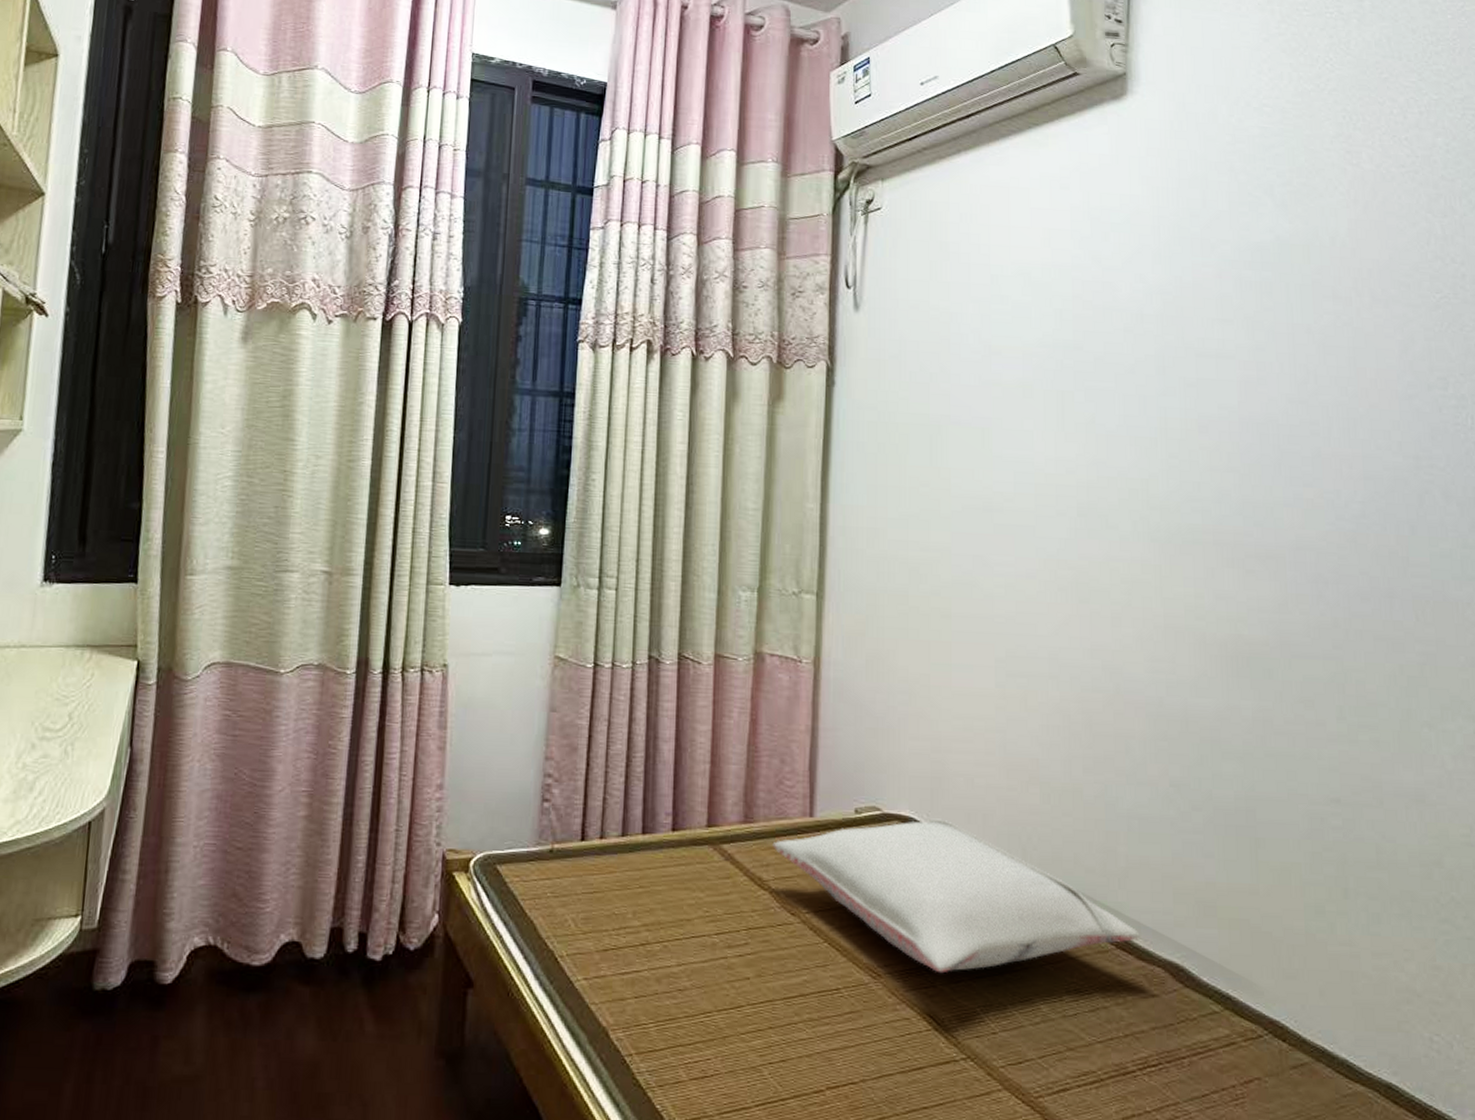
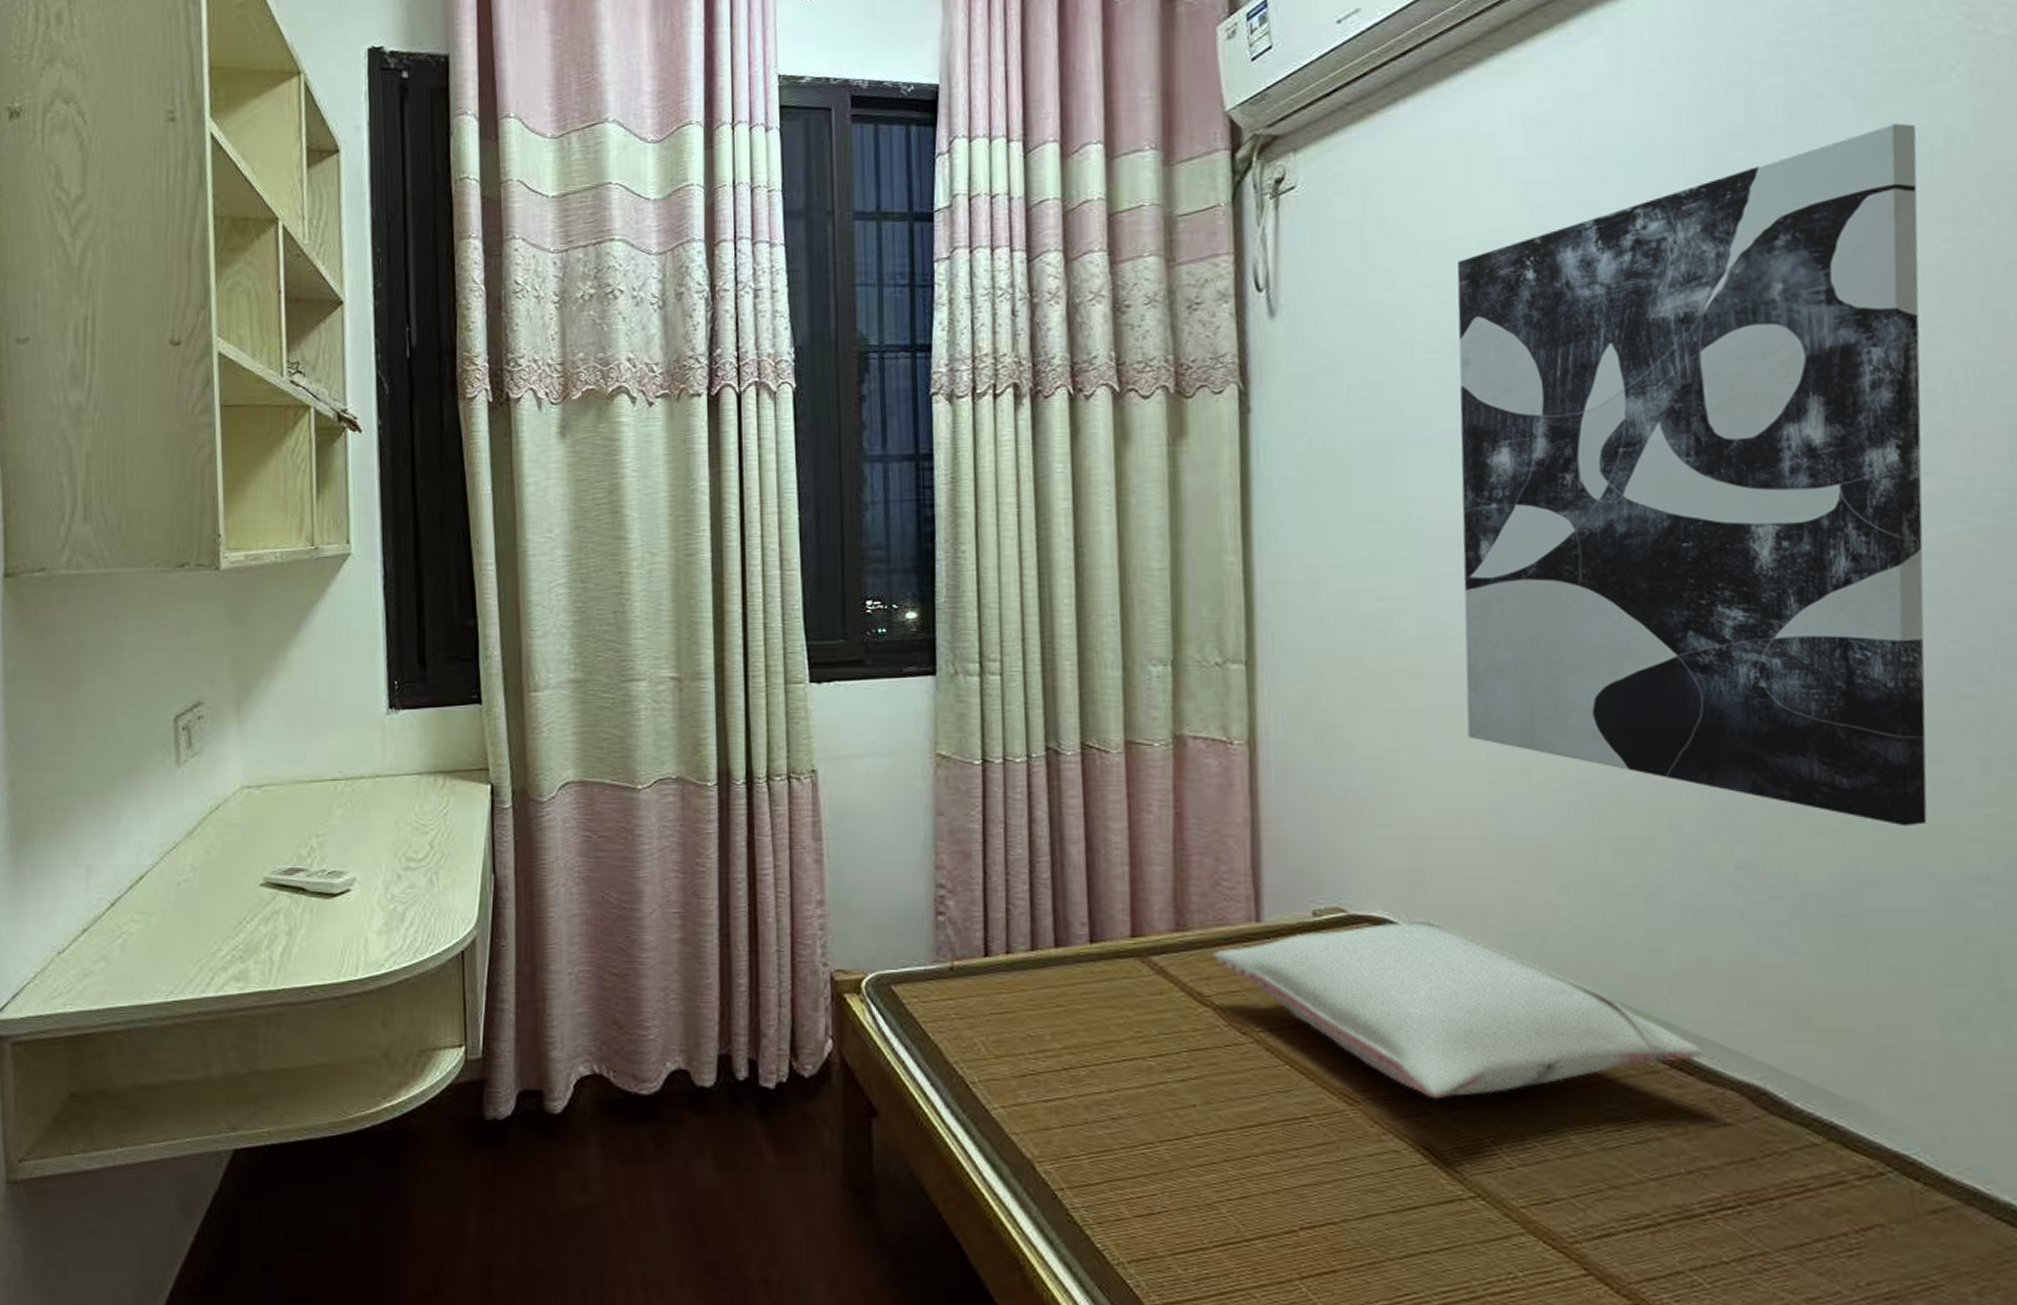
wall art: none [982,222,1312,757] -> present [1457,123,1927,827]

